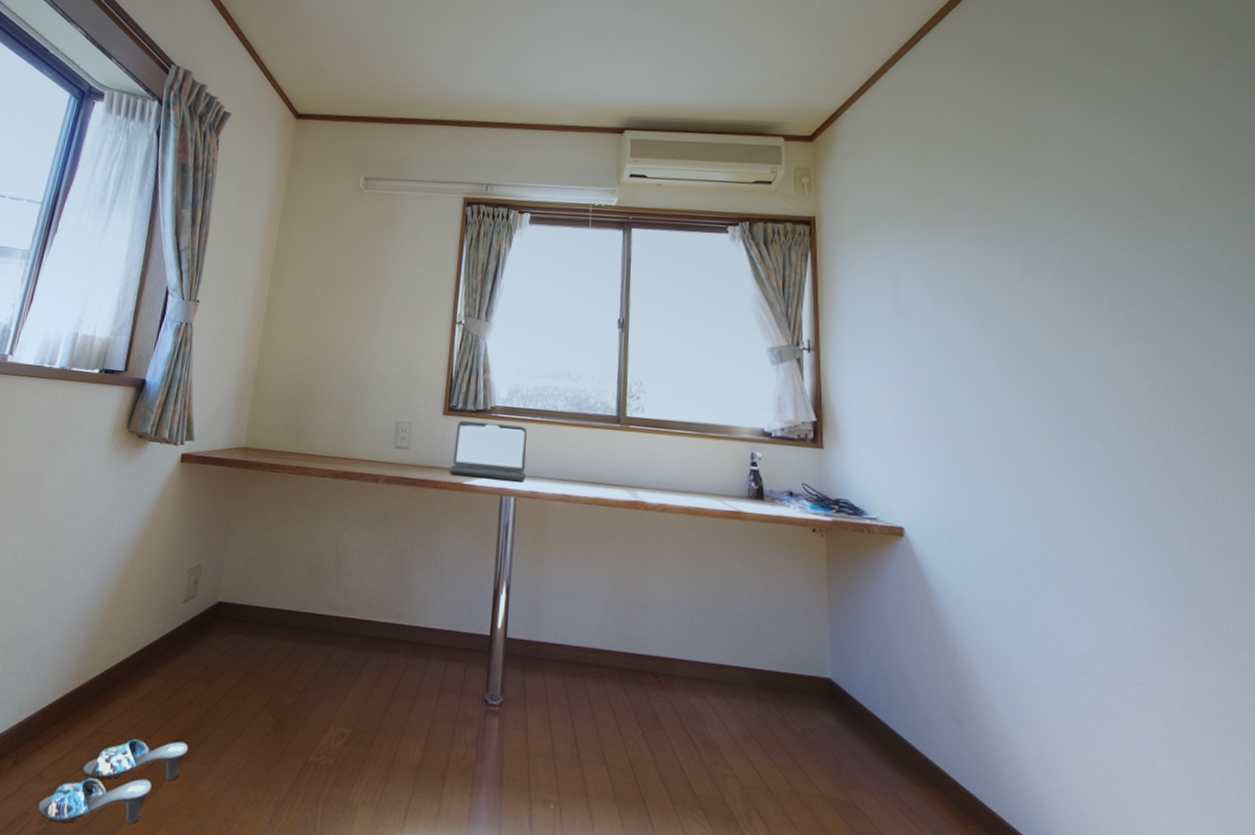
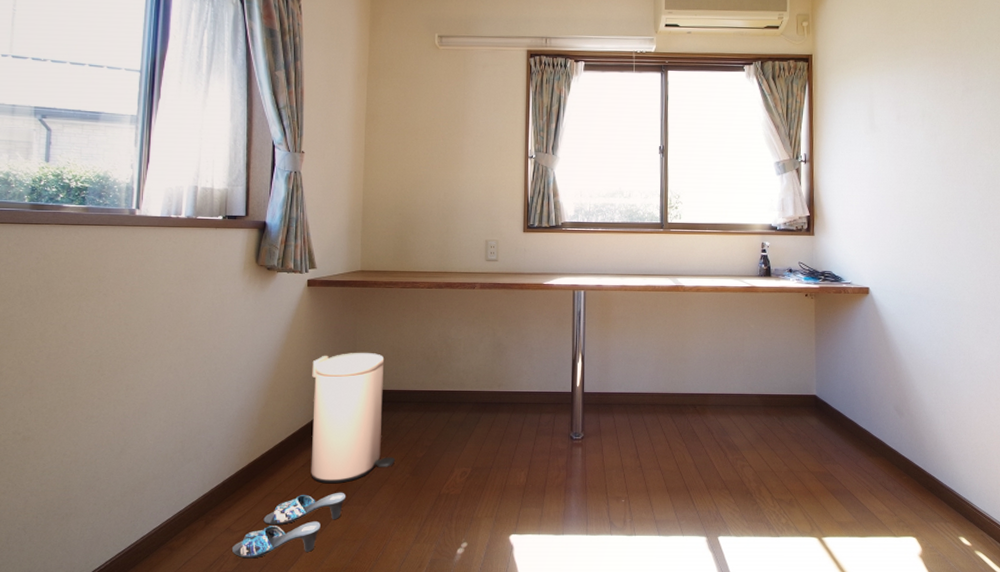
pedal bin: none [150,551,259,729] -> present [311,353,396,484]
laptop: present [448,421,527,482] -> none [531,235,592,279]

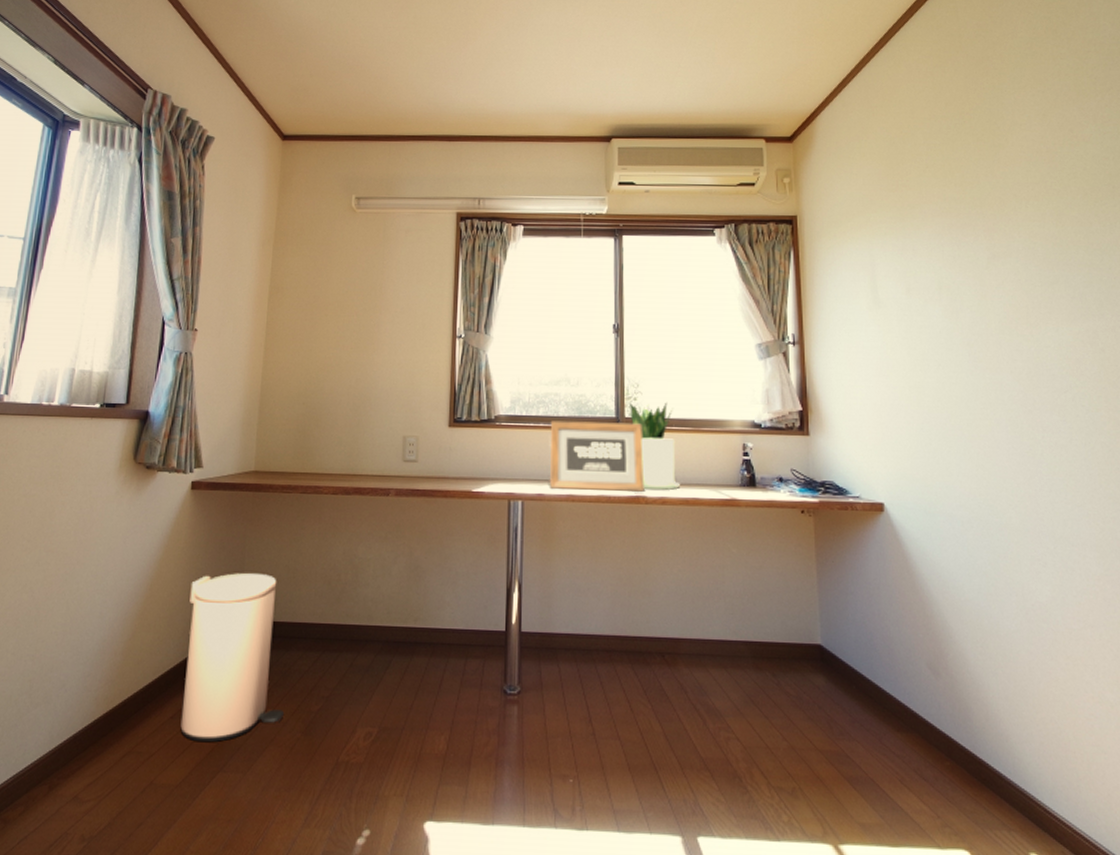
slippers: present [232,492,346,559] -> none [78,754,222,839]
picture frame: none [606,226,683,283] -> present [549,420,645,493]
planter: none [671,210,712,280] -> present [628,402,681,490]

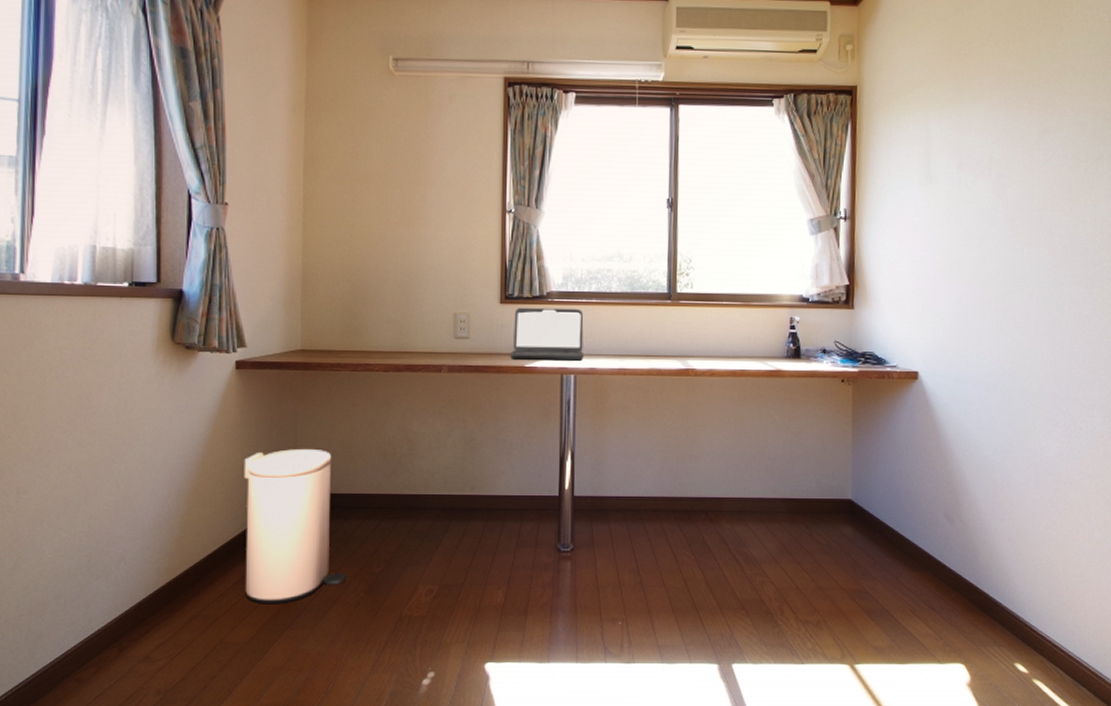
laptop: none [457,431,532,486] -> present [509,307,584,361]
picture frame: present [549,420,645,493] -> none [601,296,694,366]
planter: present [628,402,681,490] -> none [680,277,730,362]

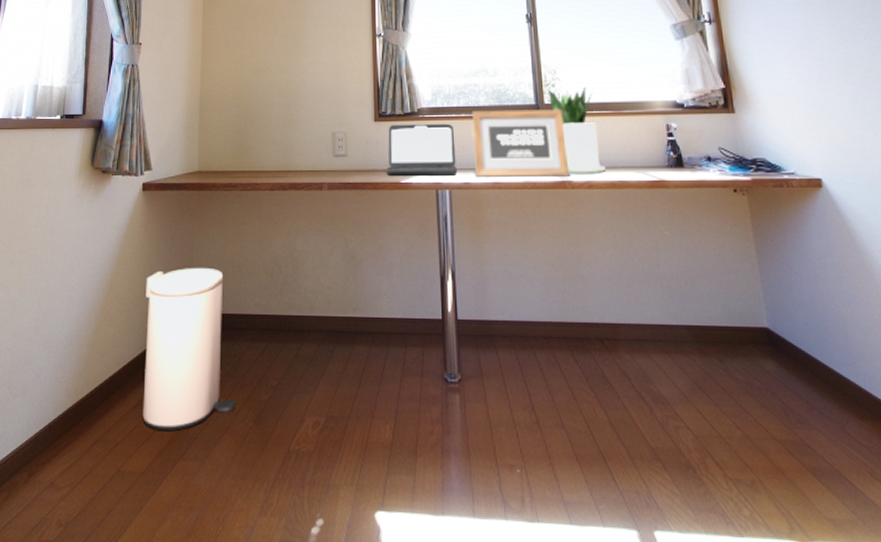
picture frame: none [601,296,694,366] -> present [471,109,570,178]
planter: none [680,277,730,362] -> present [547,86,607,174]

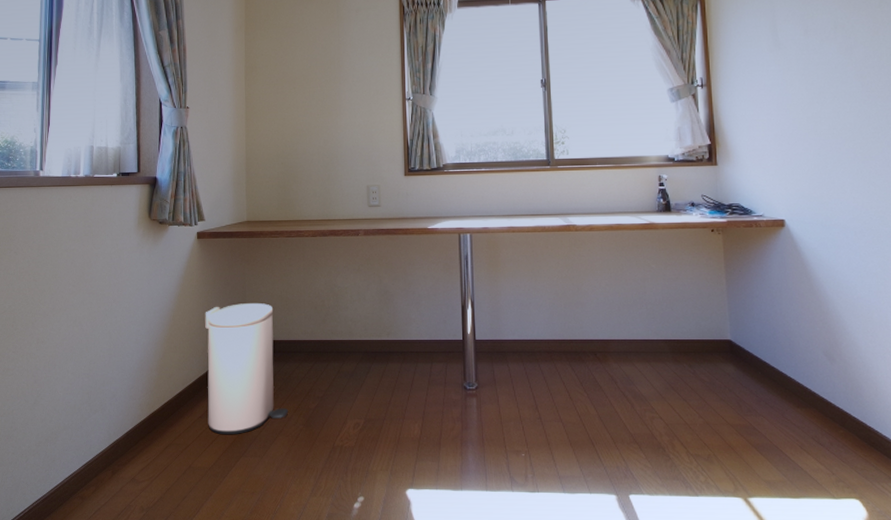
laptop: present [385,123,458,176] -> none [414,177,478,222]
picture frame: present [471,109,570,178] -> none [490,163,574,222]
planter: present [547,86,607,174] -> none [557,144,606,218]

